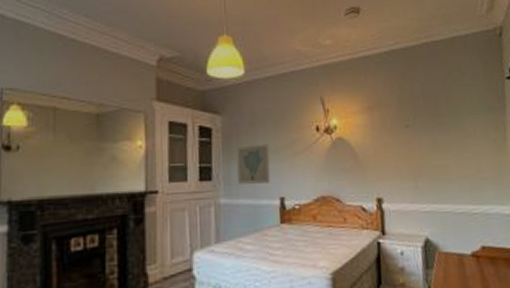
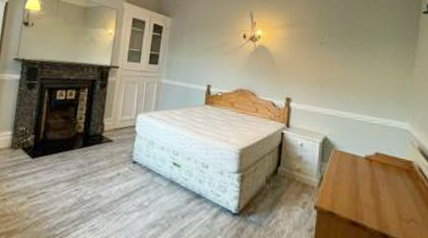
wall art: present [236,144,271,184] -> none [177,42,204,73]

